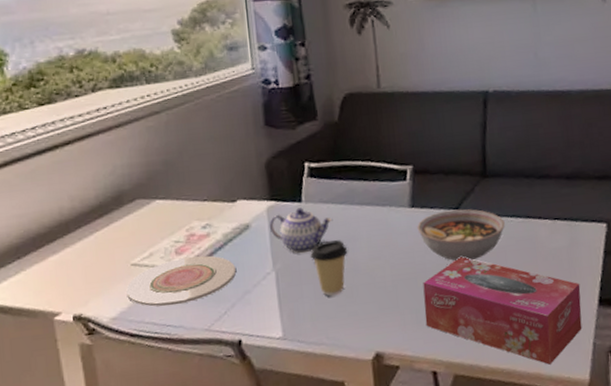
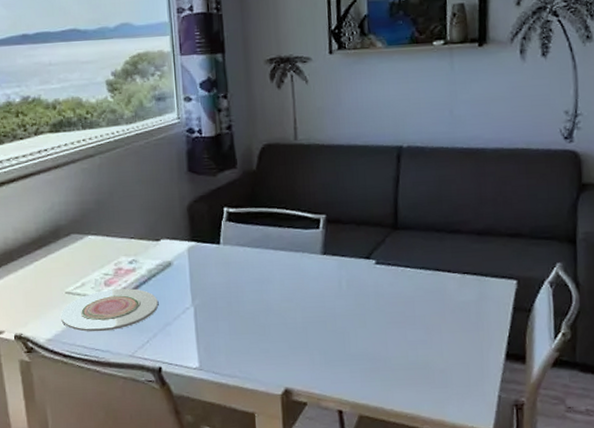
teapot: present [269,207,333,254] -> none [189,249,249,292]
coffee cup: present [310,240,348,297] -> none [226,281,262,334]
bowl: present [417,209,505,262] -> none [328,258,414,308]
tissue box: present [423,257,582,365] -> none [332,304,488,413]

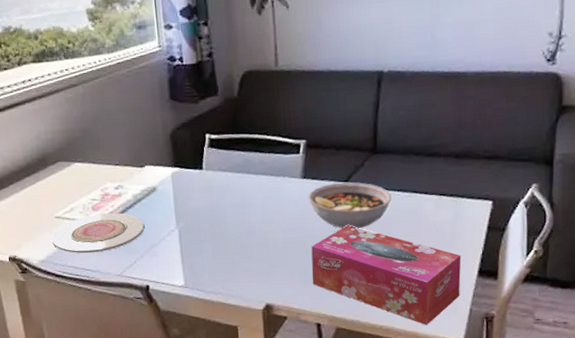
bowl: none [328,258,414,308] -> present [308,182,392,229]
tissue box: none [332,304,488,413] -> present [311,225,461,325]

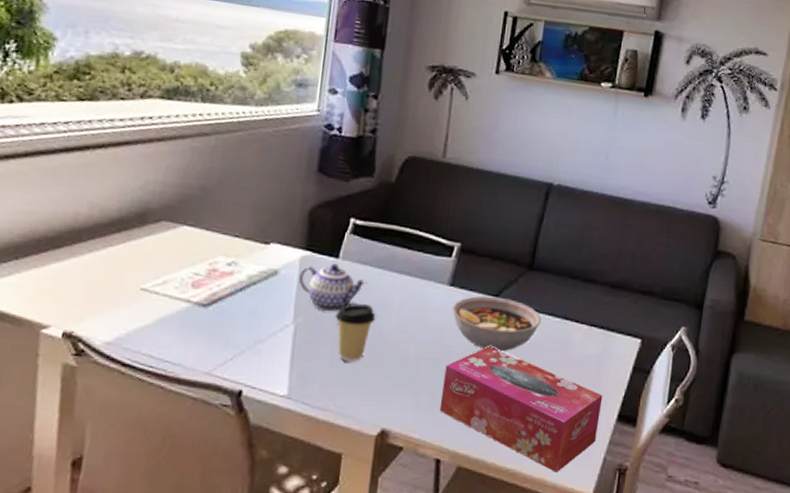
plate: present [52,212,144,254] -> none [128,292,253,341]
teapot: none [173,174,231,215] -> present [298,263,368,312]
coffee cup: none [209,205,244,254] -> present [335,304,376,363]

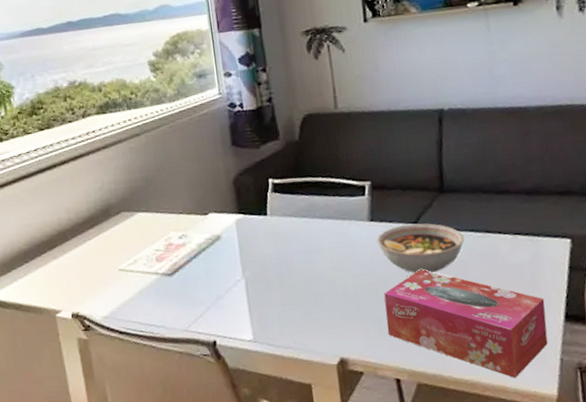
teapot: present [298,263,368,312] -> none [238,220,297,263]
coffee cup: present [335,304,376,363] -> none [276,251,311,304]

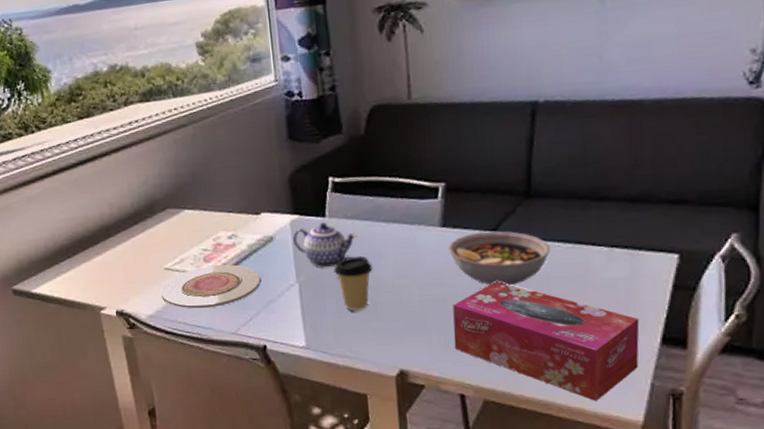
plate: none [115,263,209,308] -> present [161,264,260,309]
teapot: none [238,220,297,263] -> present [292,222,358,268]
coffee cup: none [276,251,311,304] -> present [333,256,373,312]

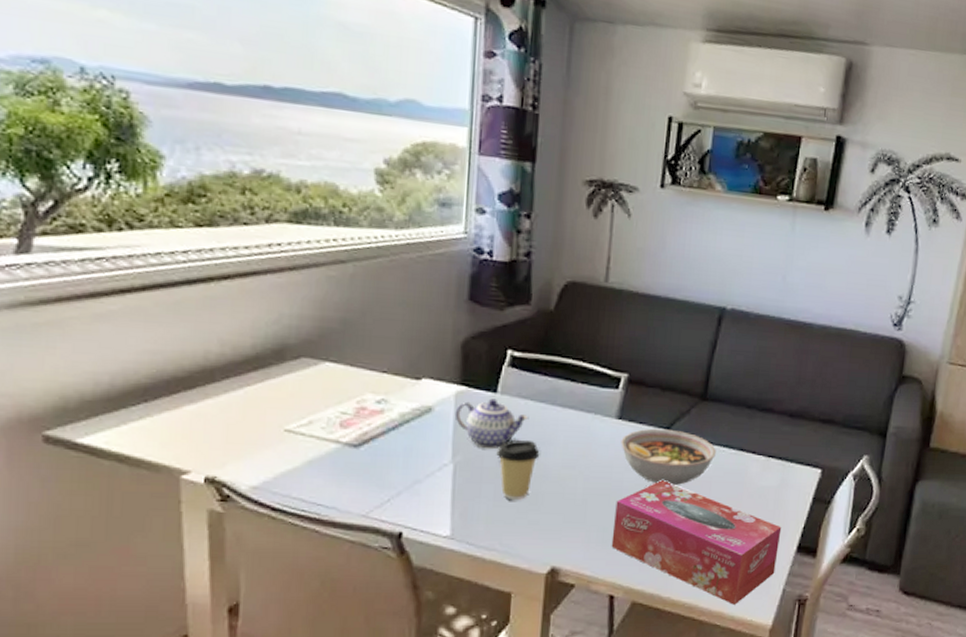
plate: present [161,264,260,309] -> none [274,432,408,484]

